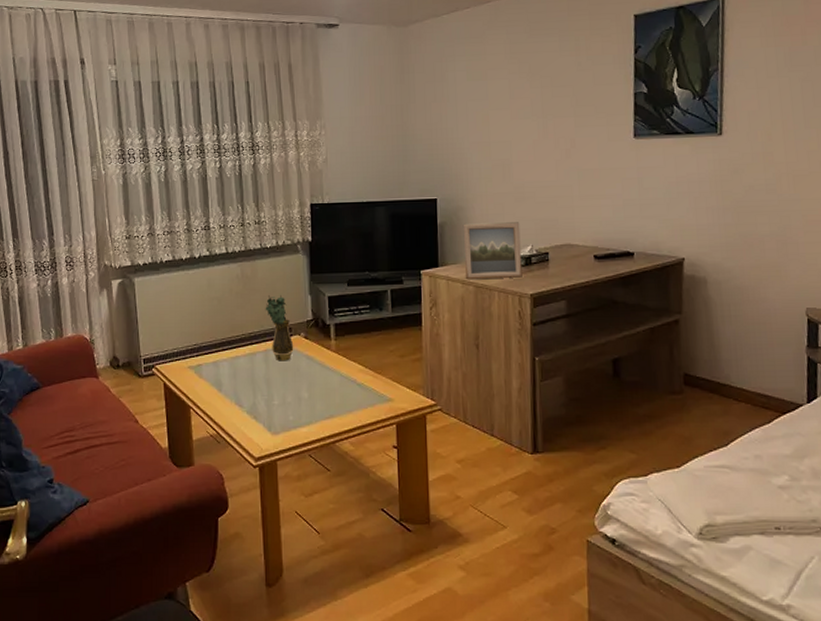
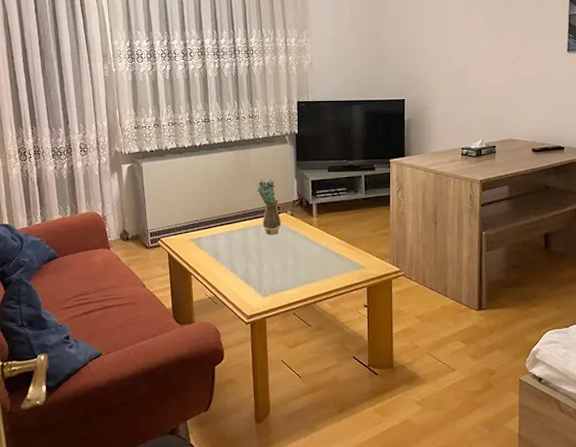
picture frame: present [462,222,523,279] -> none [426,120,474,167]

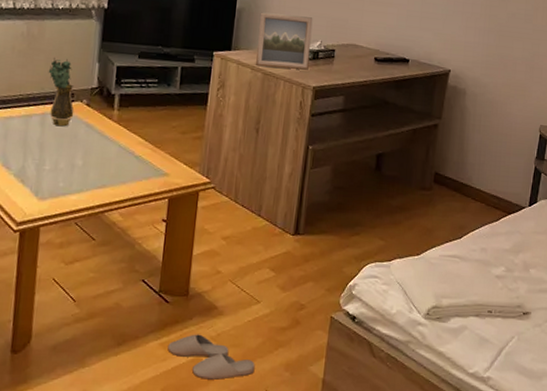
slippers: none [381,400,458,438] -> present [167,334,255,380]
picture frame: none [426,120,474,167] -> present [256,12,313,70]

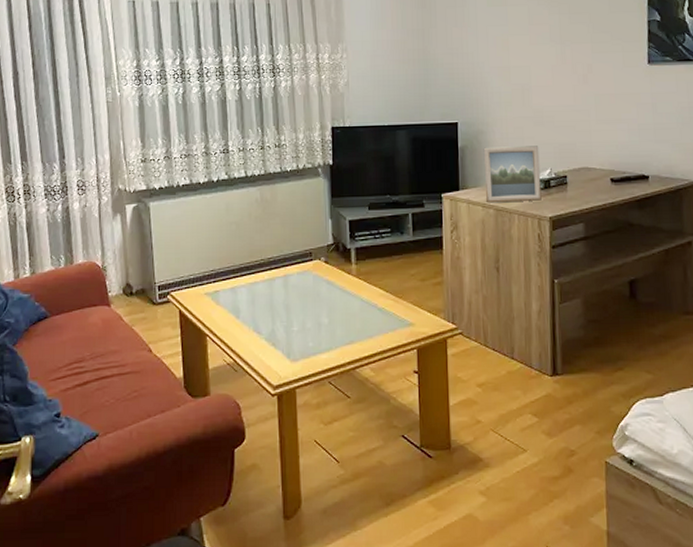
vase: present [48,58,74,127] -> none [285,219,314,287]
slippers: present [167,334,255,380] -> none [437,489,531,537]

